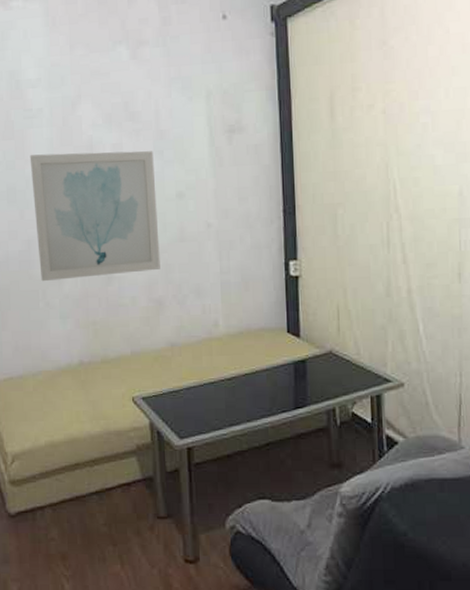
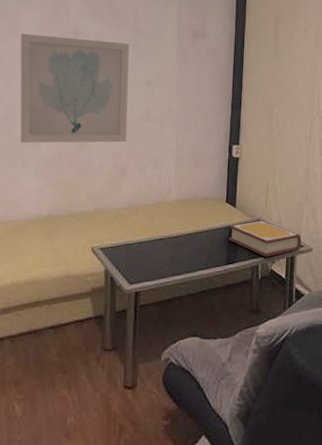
book: none [294,351,389,397] -> present [228,220,302,257]

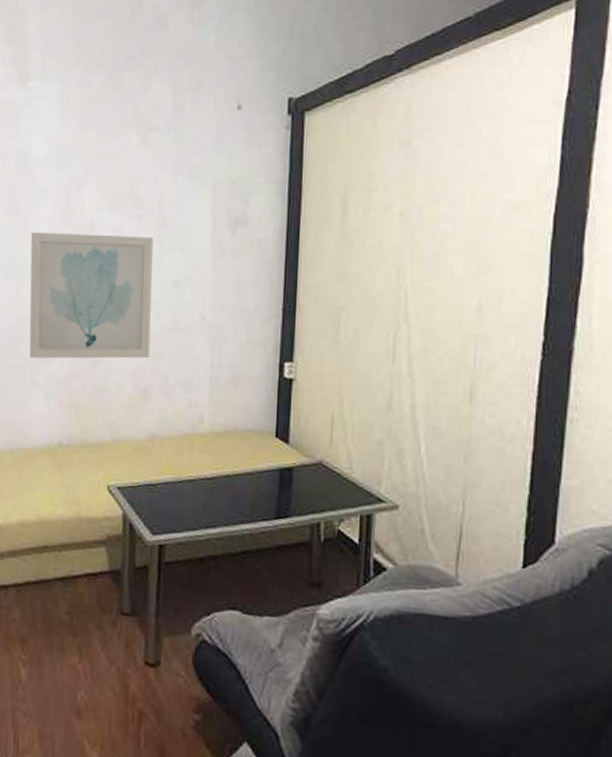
book: present [228,220,302,257] -> none [279,462,383,513]

